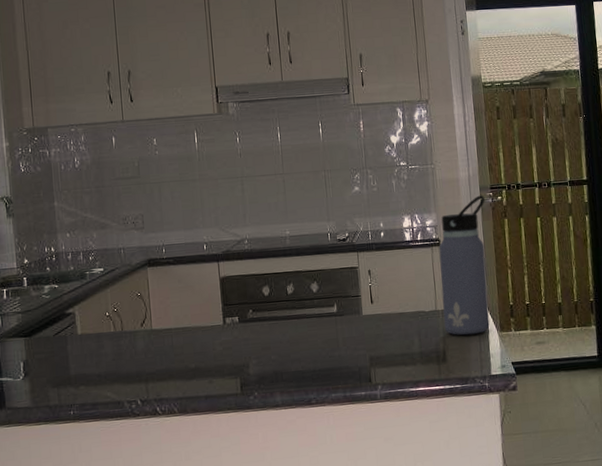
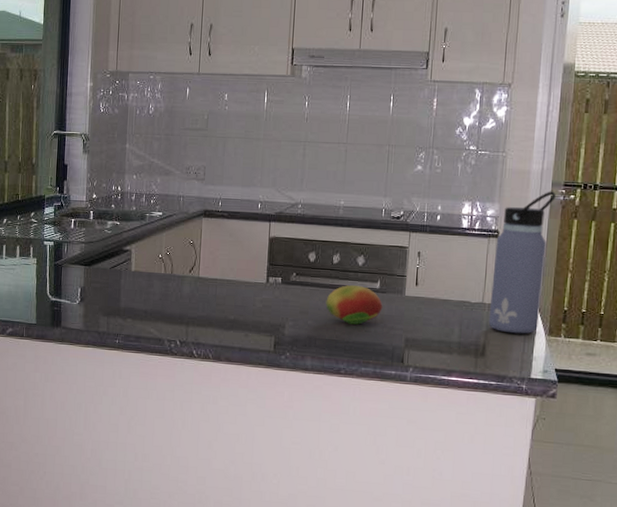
fruit: none [286,312,343,353] -> present [326,284,383,325]

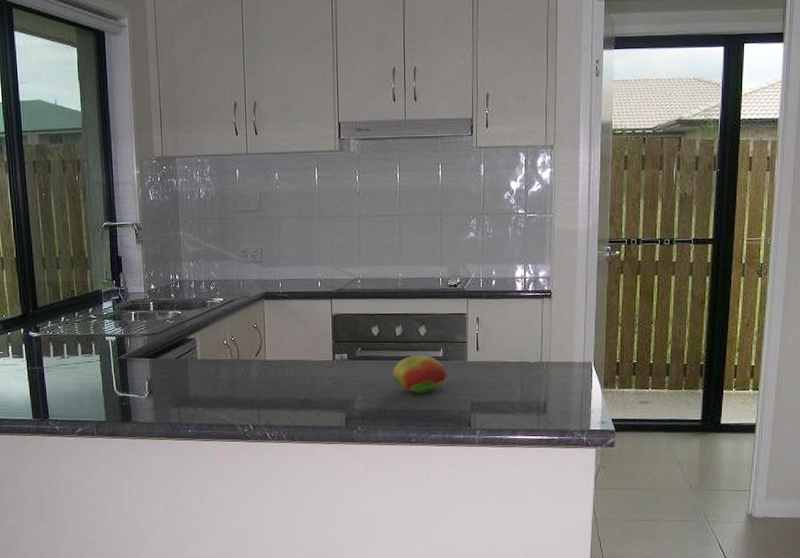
water bottle: present [488,191,556,334] -> none [547,248,602,389]

